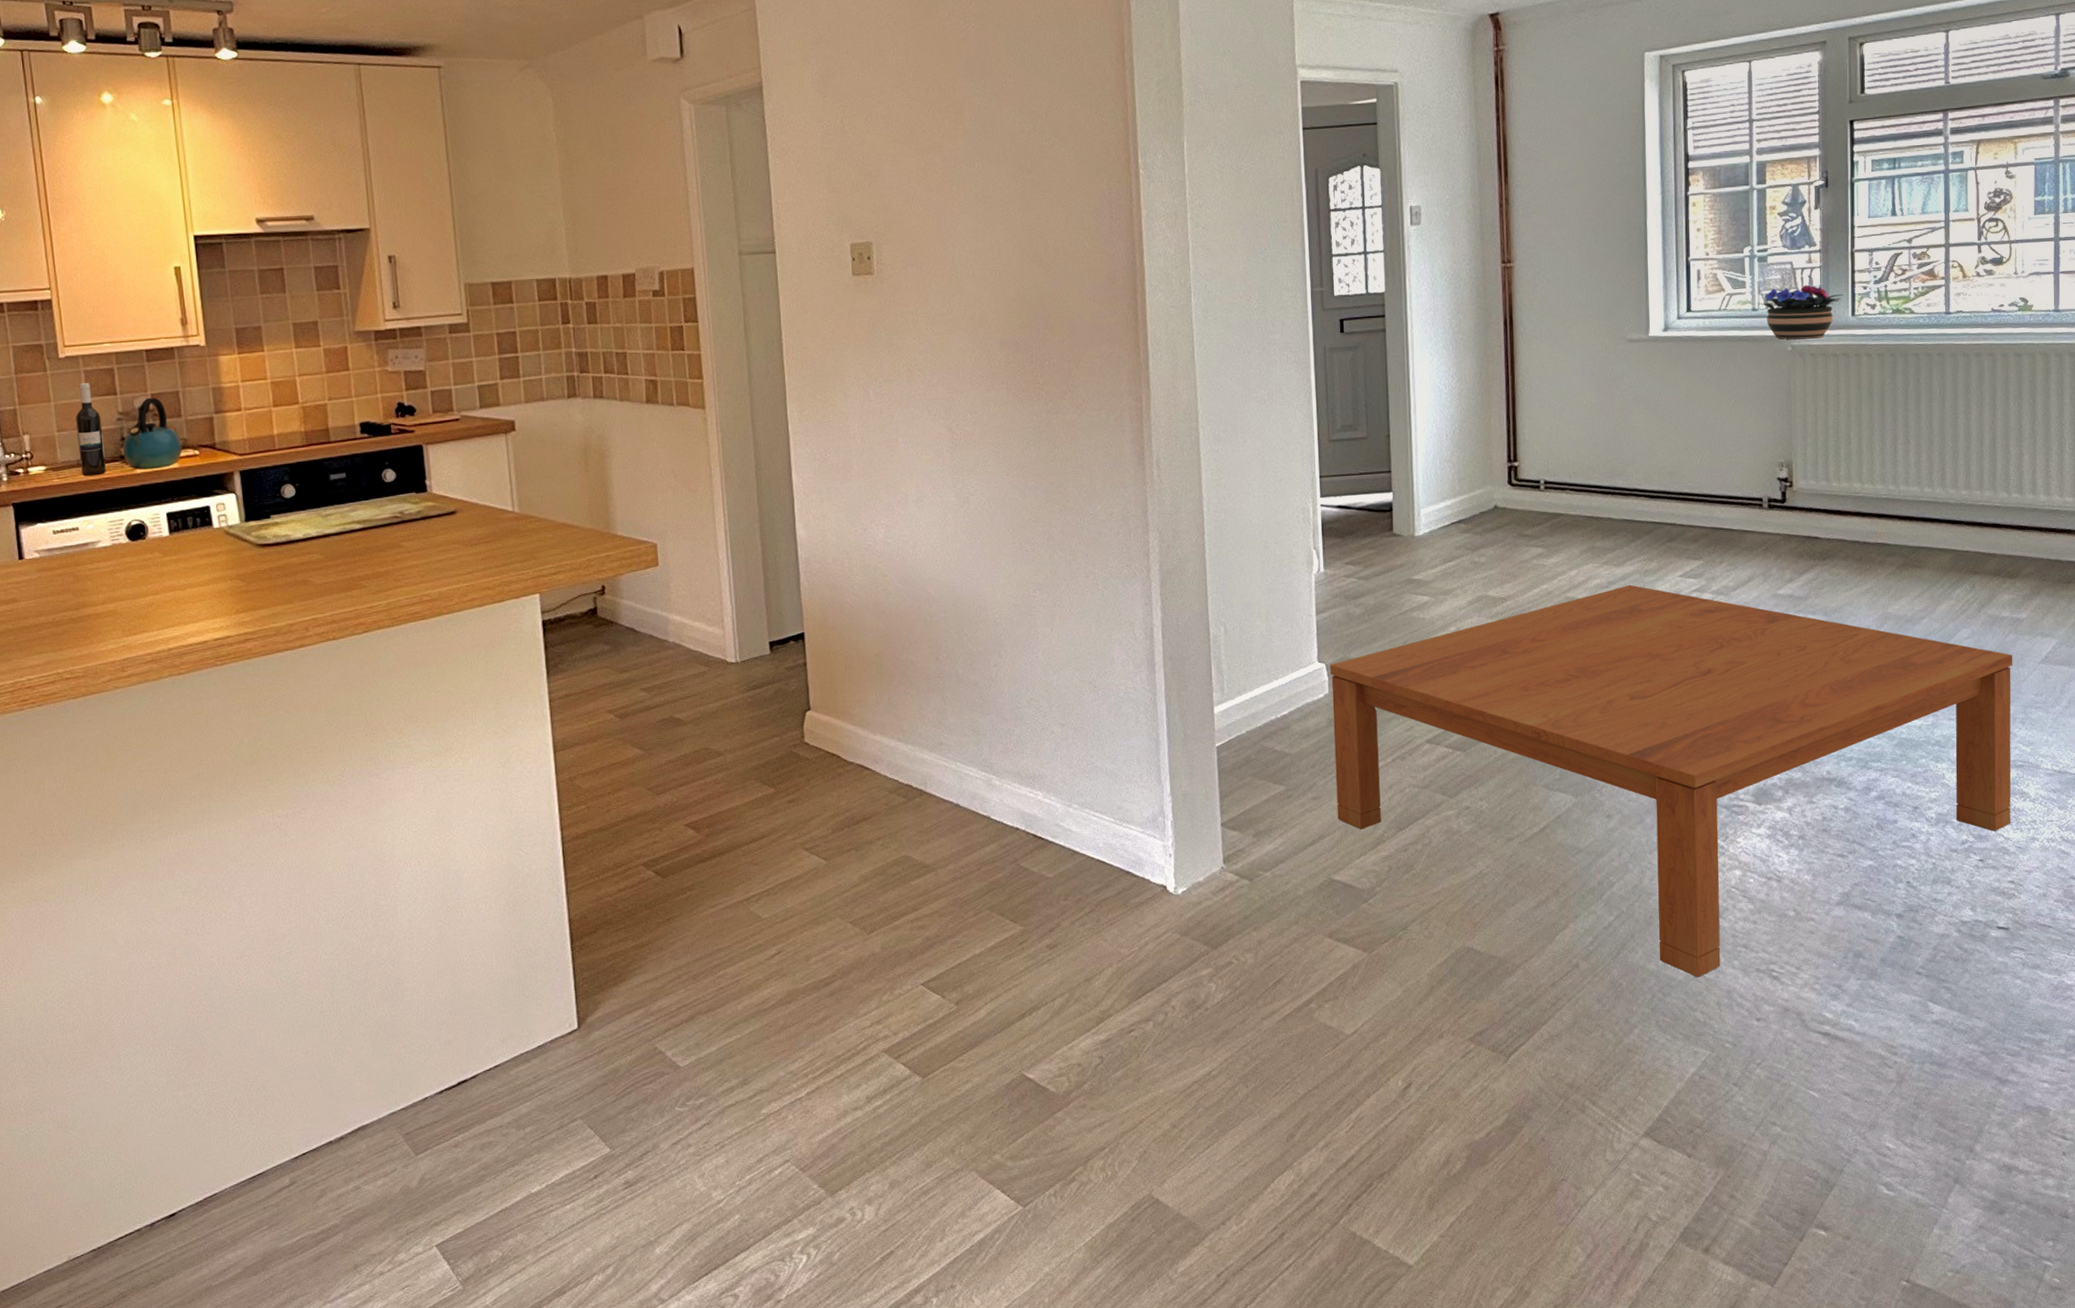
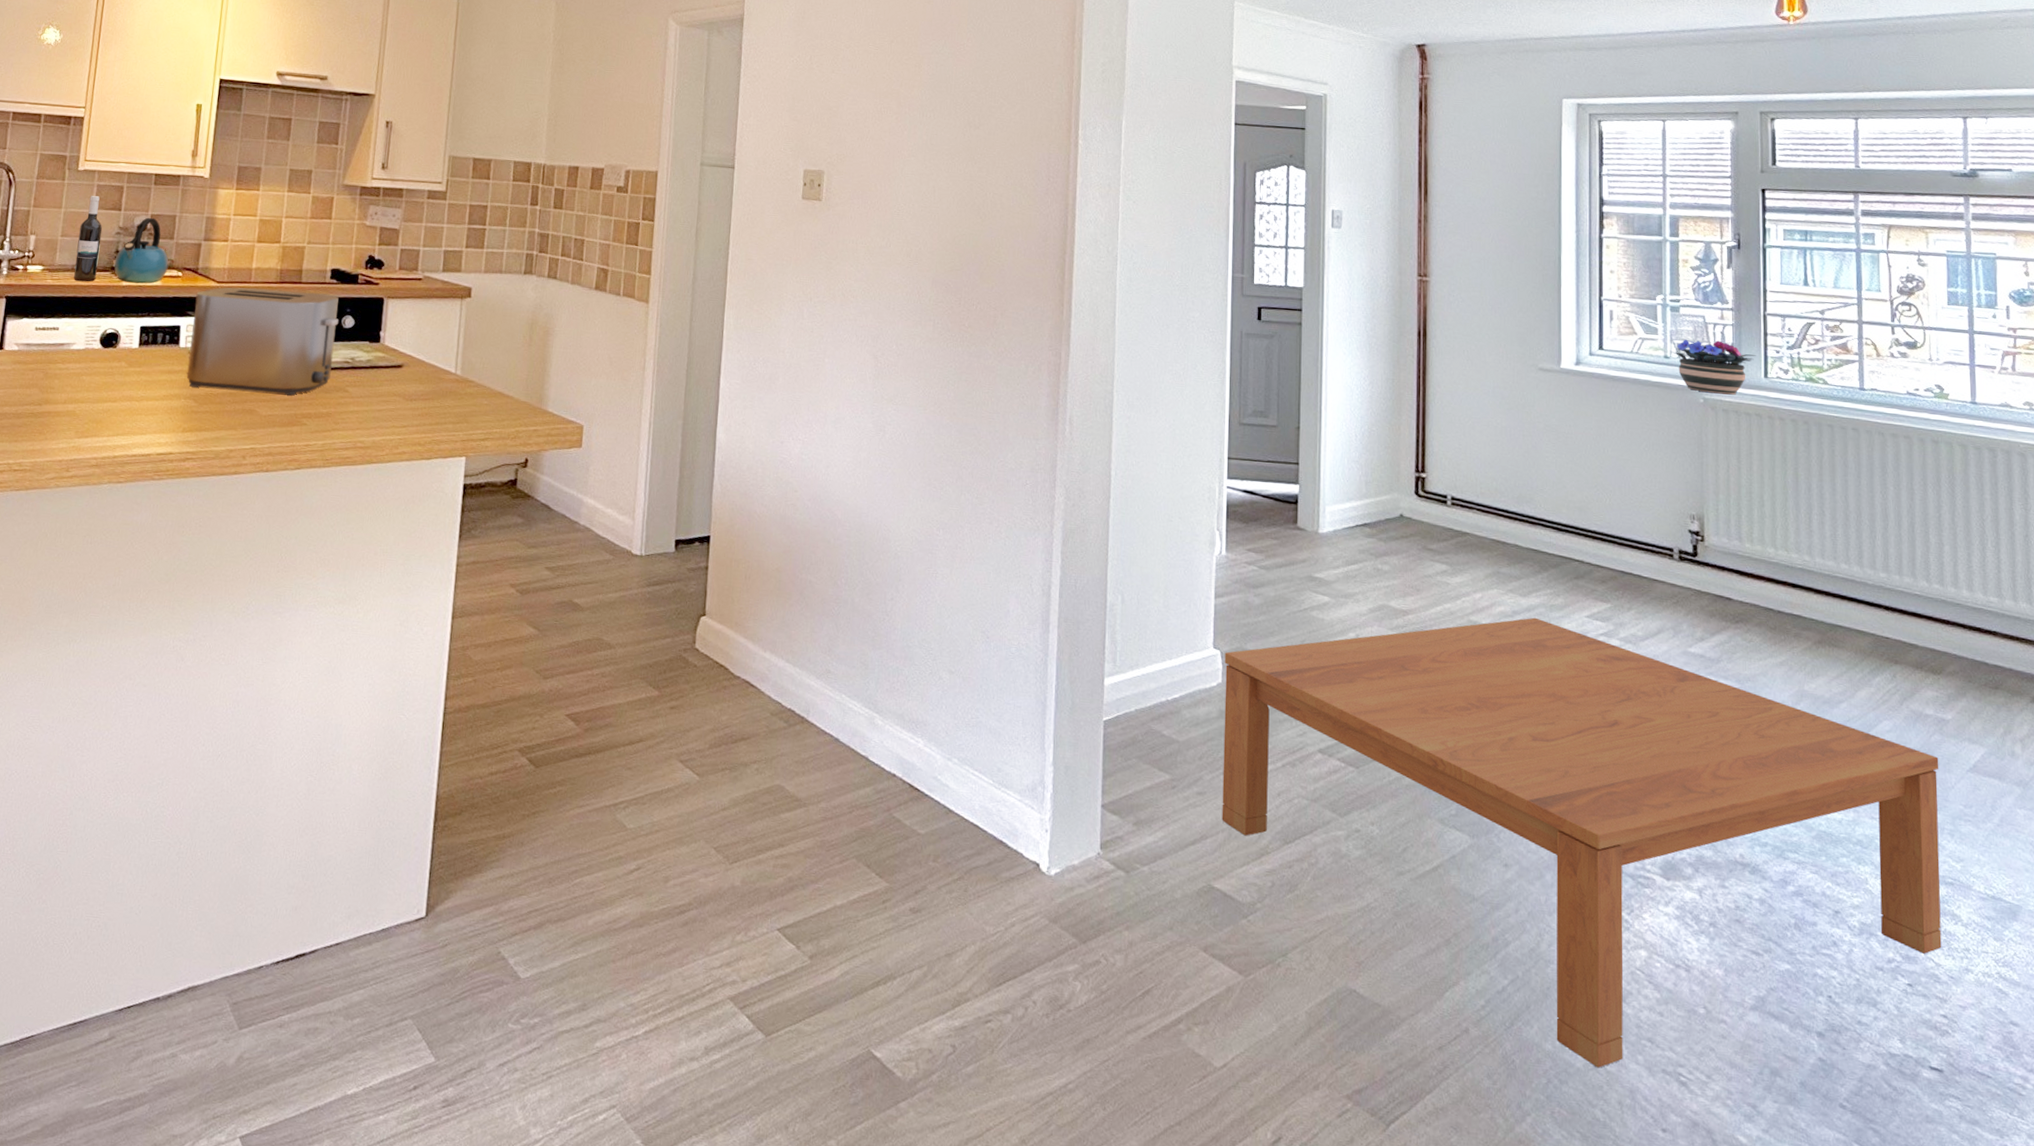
toaster: none [219,450,382,567] -> present [186,287,339,395]

